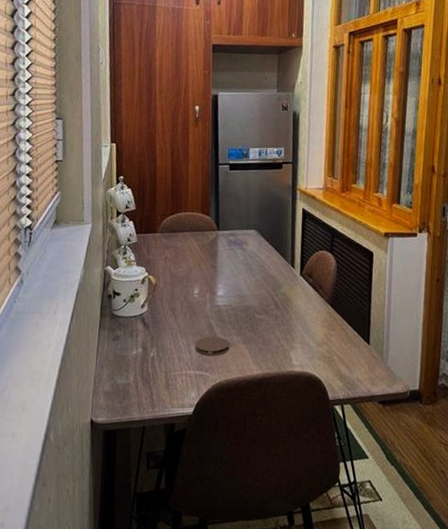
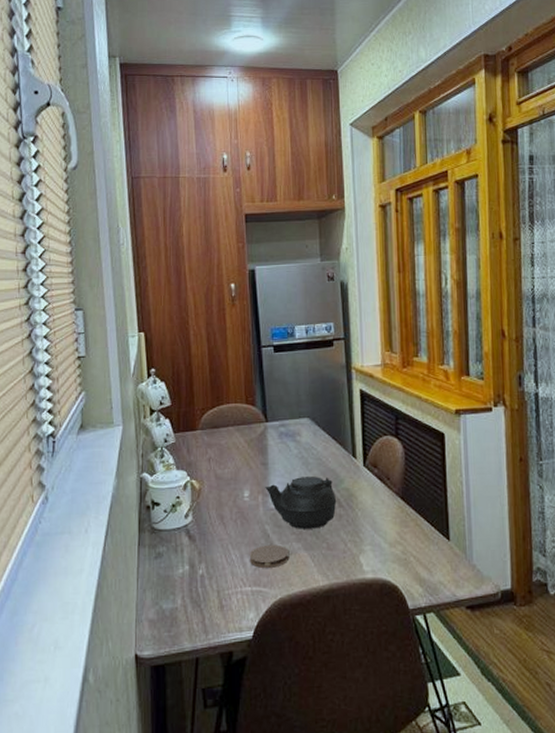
teapot: none [213,280,275,326] -> present [265,477,337,530]

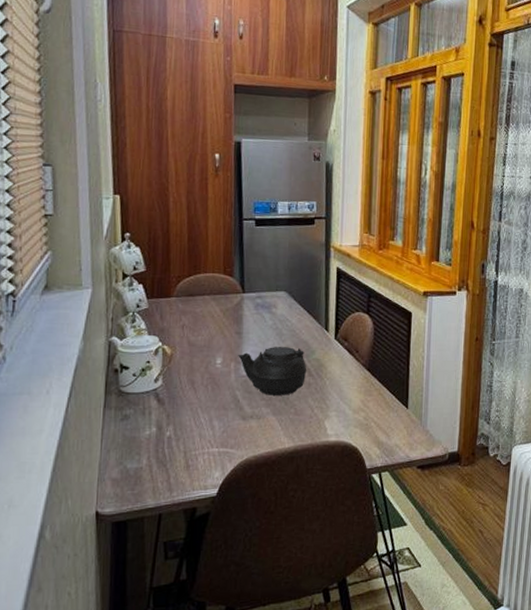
coaster: present [249,544,290,568] -> none [218,409,258,431]

